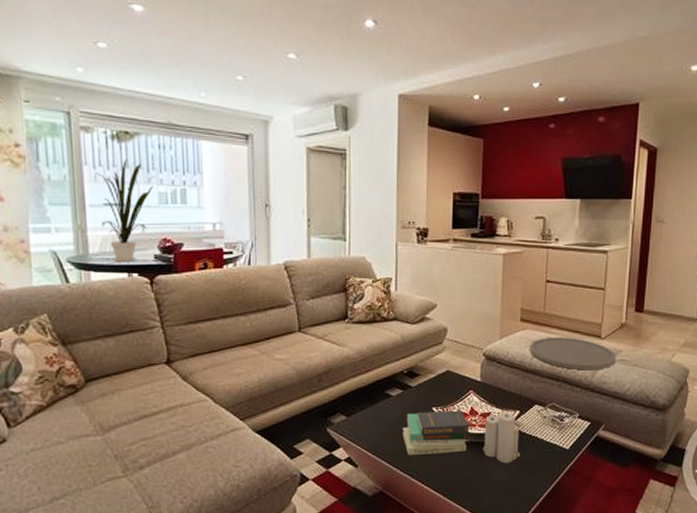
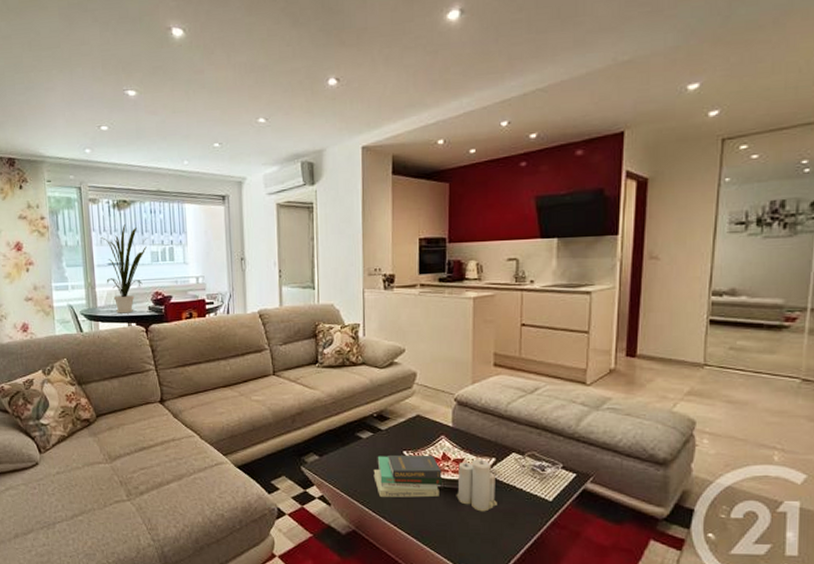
tray: present [529,337,616,371] -> none [505,383,604,419]

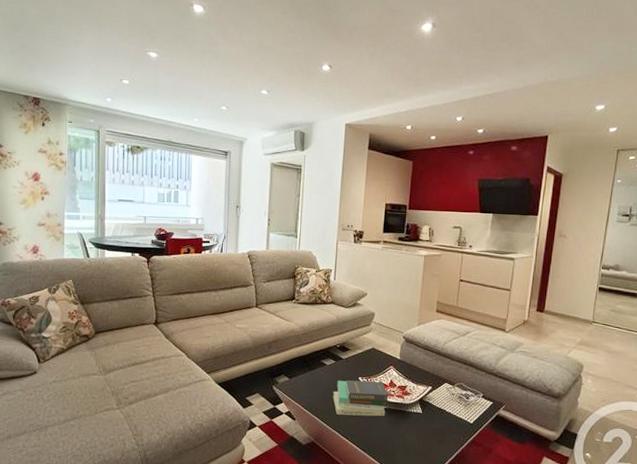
house plant: present [99,224,148,314] -> none [112,167,157,245]
candle: present [456,458,497,512] -> none [398,386,430,430]

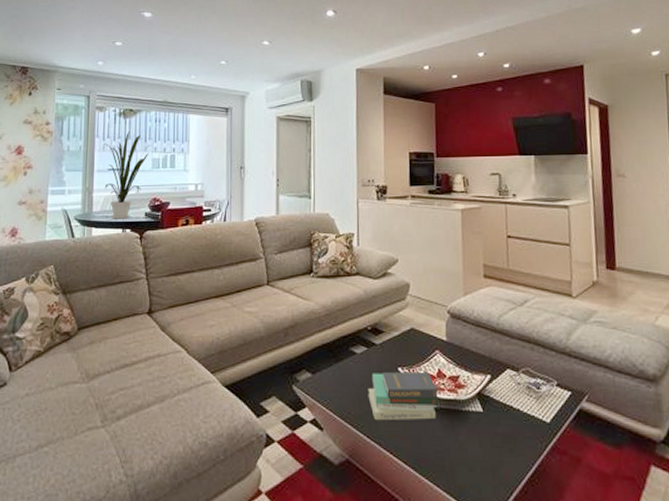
house plant: none [112,167,157,245] -> present [102,132,151,219]

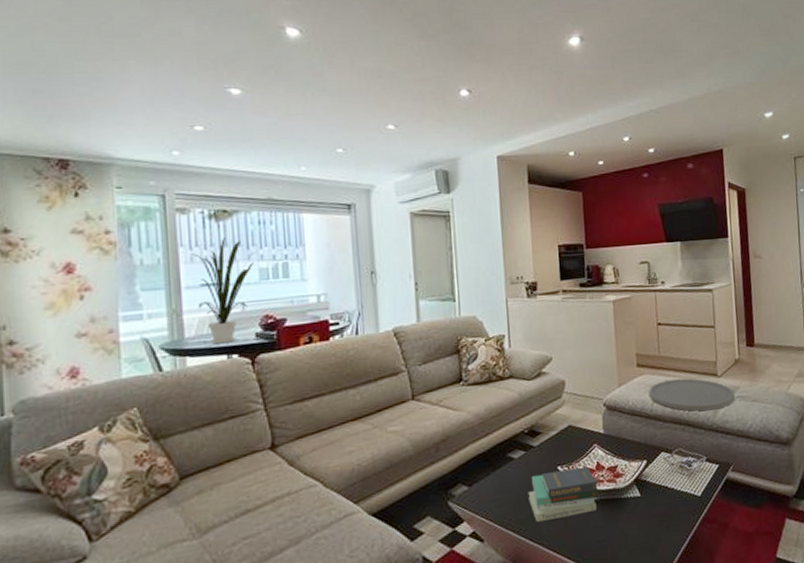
tray: none [495,295,592,332] -> present [649,378,735,411]

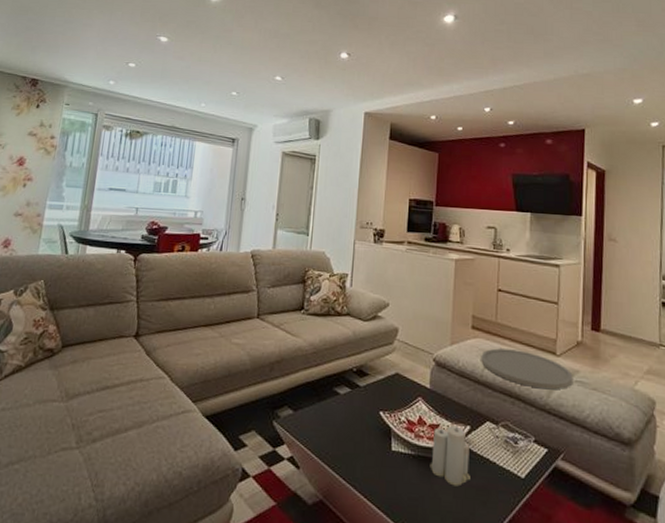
house plant: present [189,238,256,345] -> none [103,153,155,240]
books: present [528,466,598,523] -> none [347,414,417,466]
candle: none [612,462,652,520] -> present [430,424,470,487]

